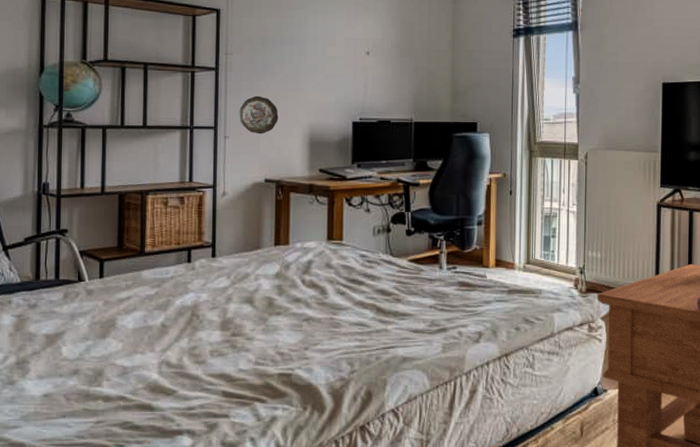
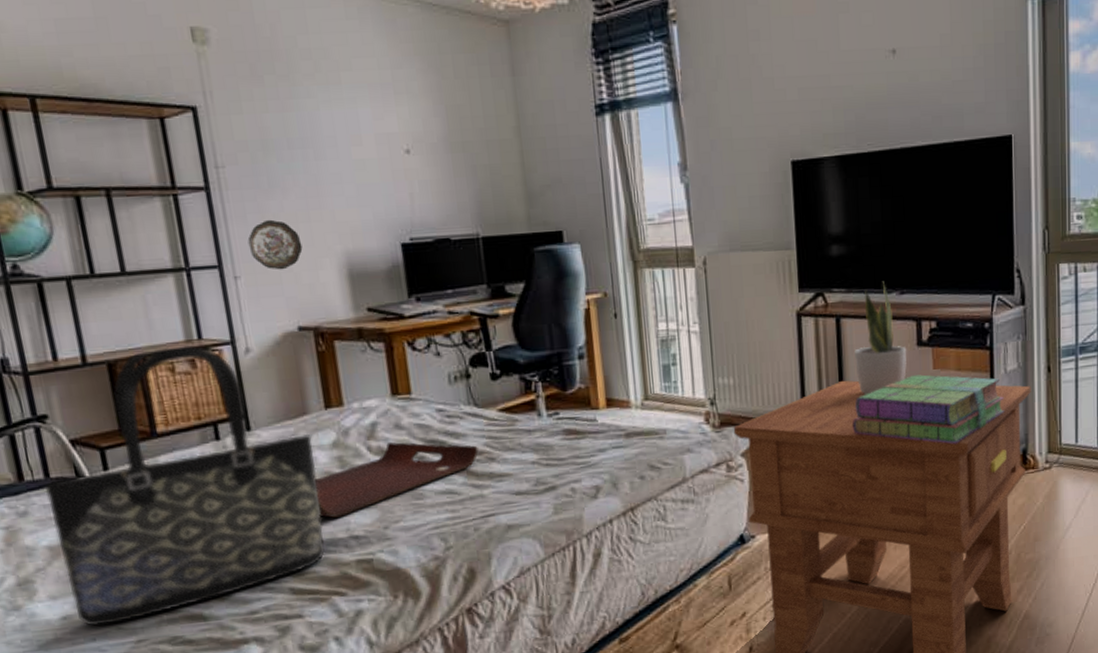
tote bag: none [53,186,260,405] -> present [45,346,326,626]
serving tray: none [256,278,388,335] -> present [315,442,478,518]

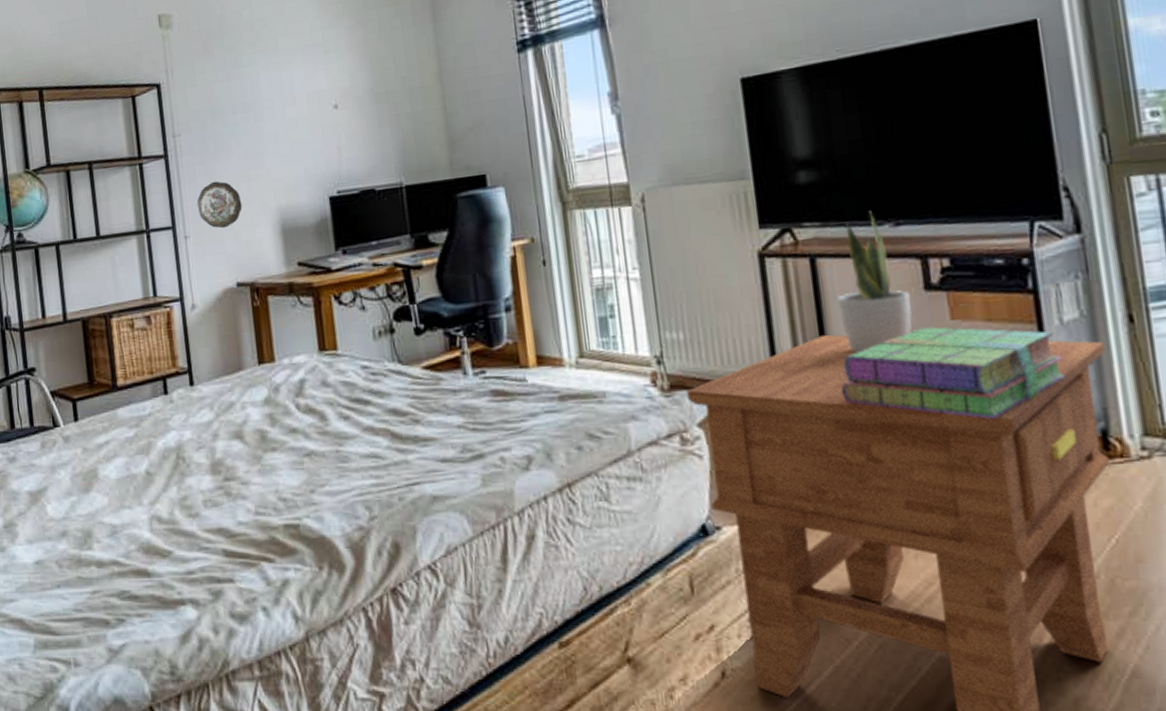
tote bag: present [45,346,326,626] -> none [29,303,257,573]
serving tray: present [315,442,478,518] -> none [248,400,403,478]

